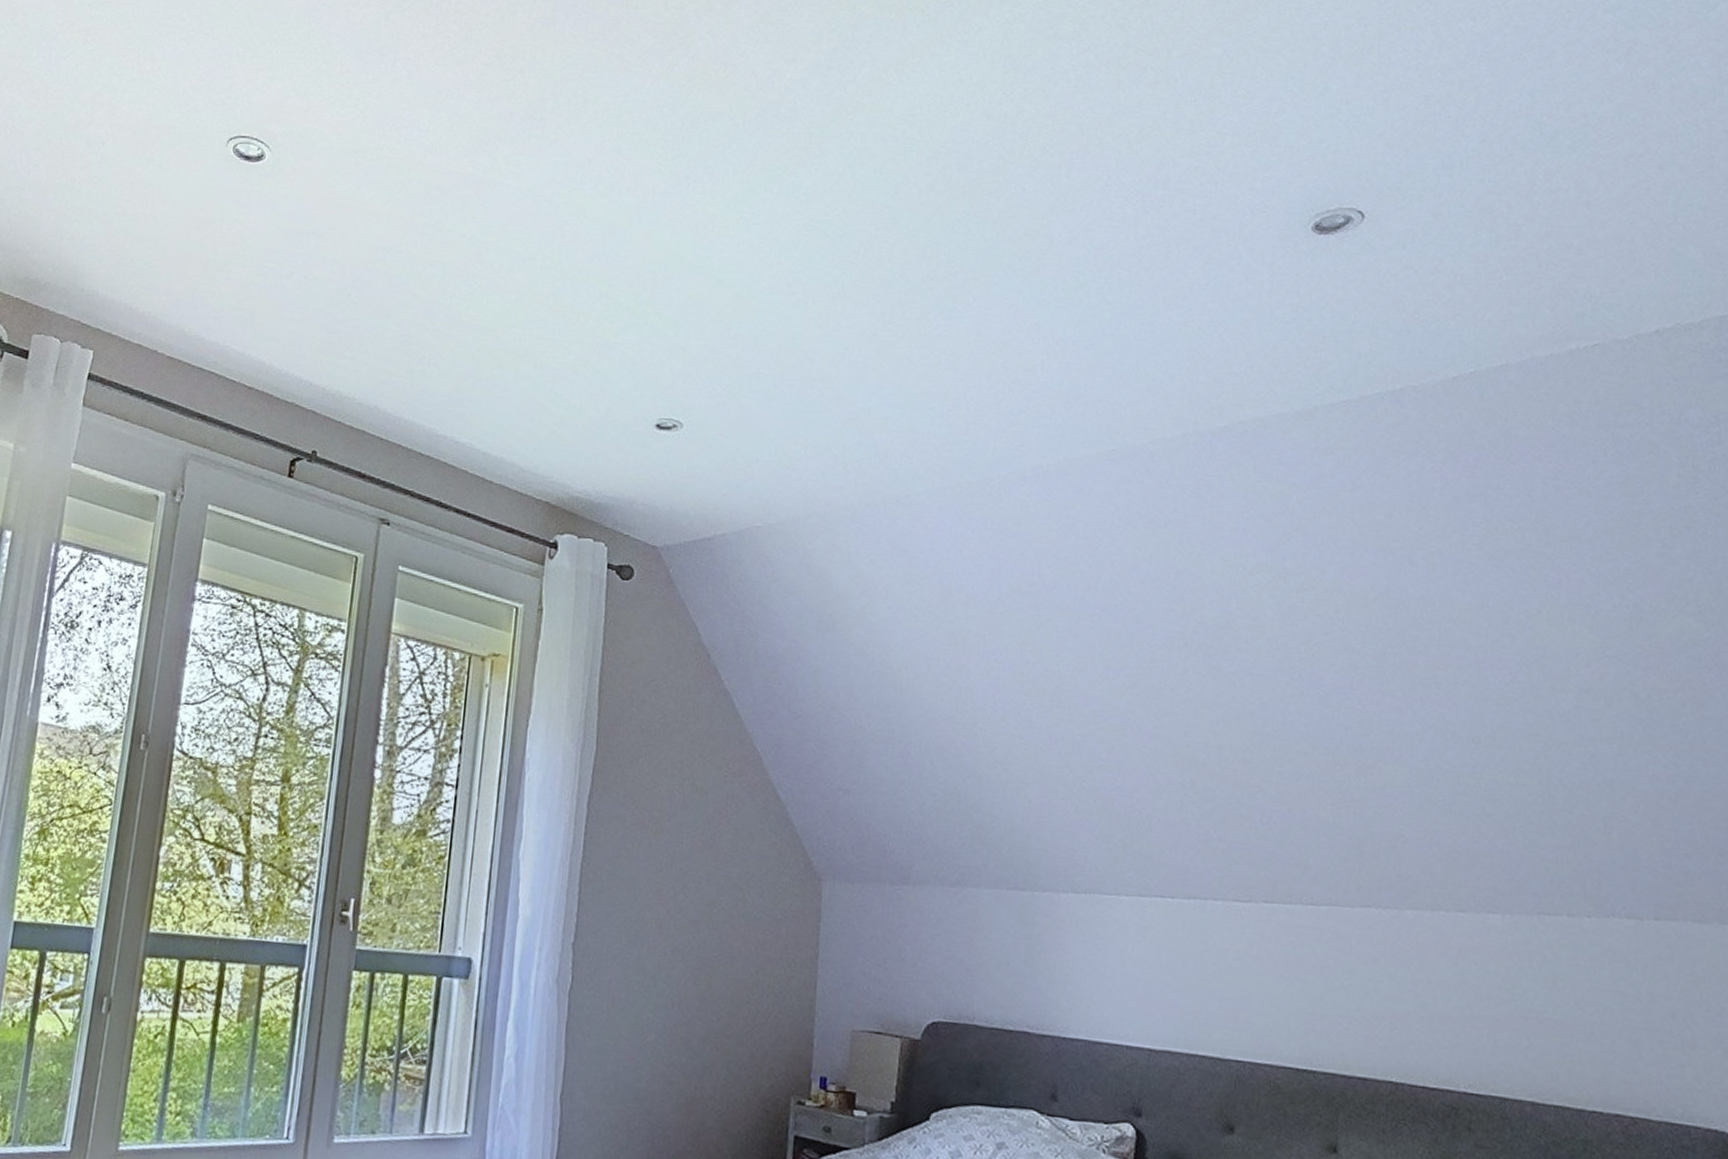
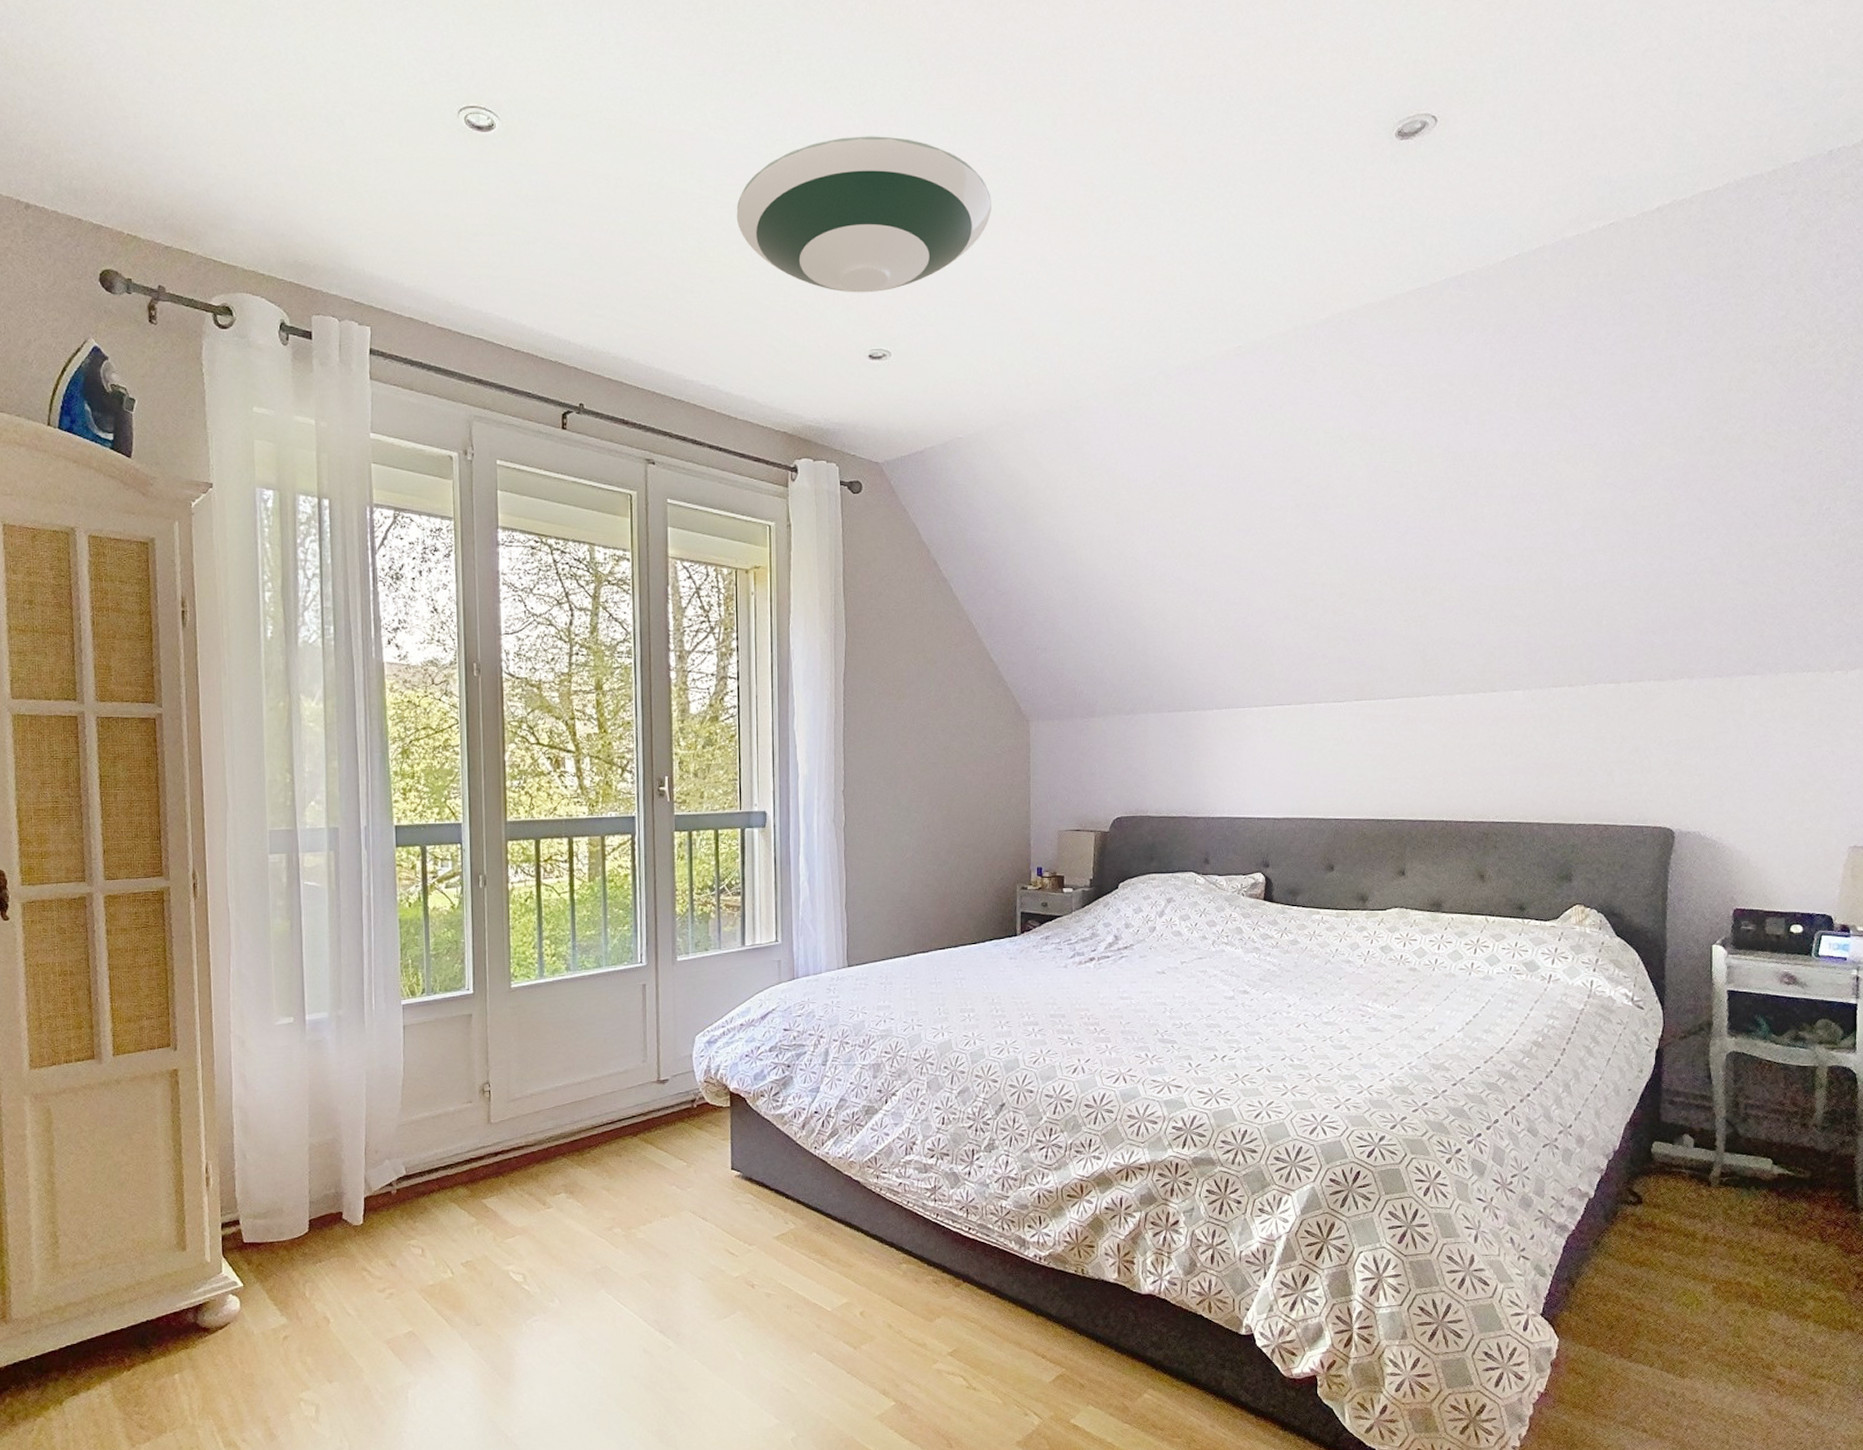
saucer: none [518,191,816,357] -> present [736,136,991,293]

